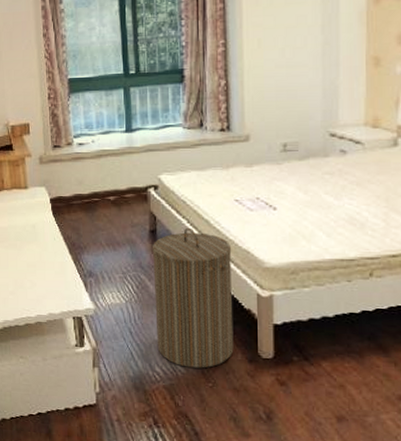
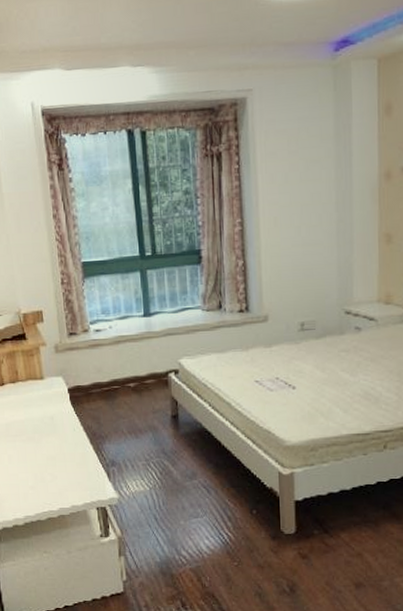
laundry hamper: present [152,227,234,369] -> none [174,410,257,549]

